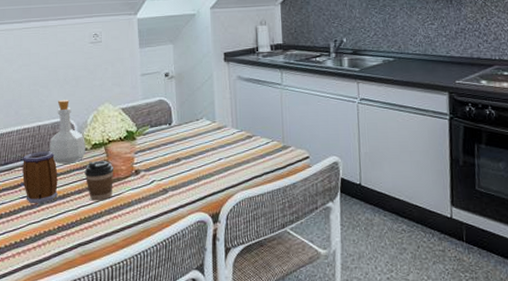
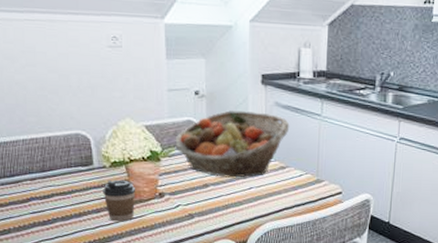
mug: present [22,151,58,204] -> none [31,165,73,221]
bottle: present [49,99,85,164] -> none [62,109,104,181]
fruit basket: none [148,86,253,151] -> present [175,110,290,178]

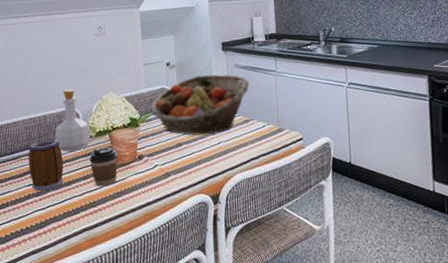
mug: none [31,165,73,221] -> present [28,139,63,191]
bottle: none [62,109,104,181] -> present [55,89,90,152]

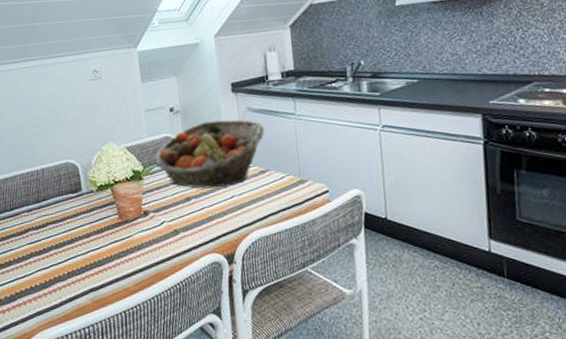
mug: present [28,139,63,191] -> none [28,195,66,250]
bottle: present [55,89,90,152] -> none [54,140,92,208]
coffee cup: present [89,147,118,187] -> none [91,202,122,245]

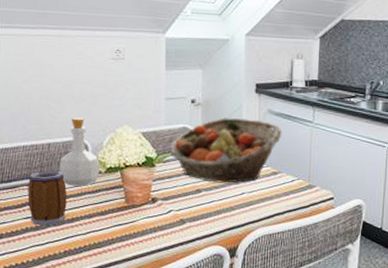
mug: none [28,195,66,250] -> present [27,171,67,226]
bottle: none [54,140,92,208] -> present [59,117,100,186]

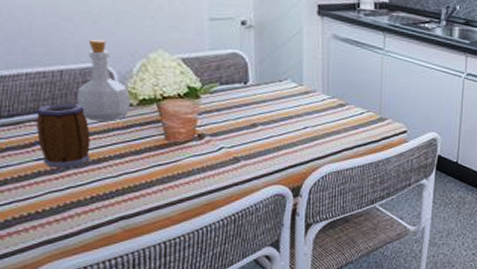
fruit basket: present [170,118,282,183] -> none [217,43,349,117]

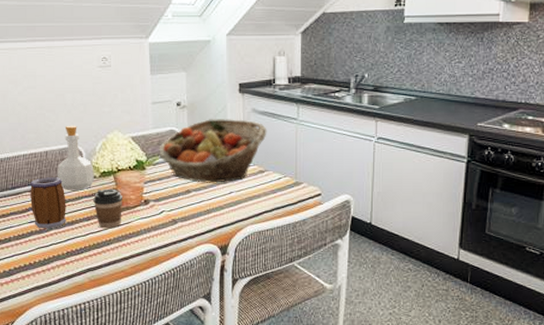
coffee cup: none [128,119,169,168] -> present [93,188,122,229]
fruit basket: none [217,43,349,117] -> present [159,119,267,183]

